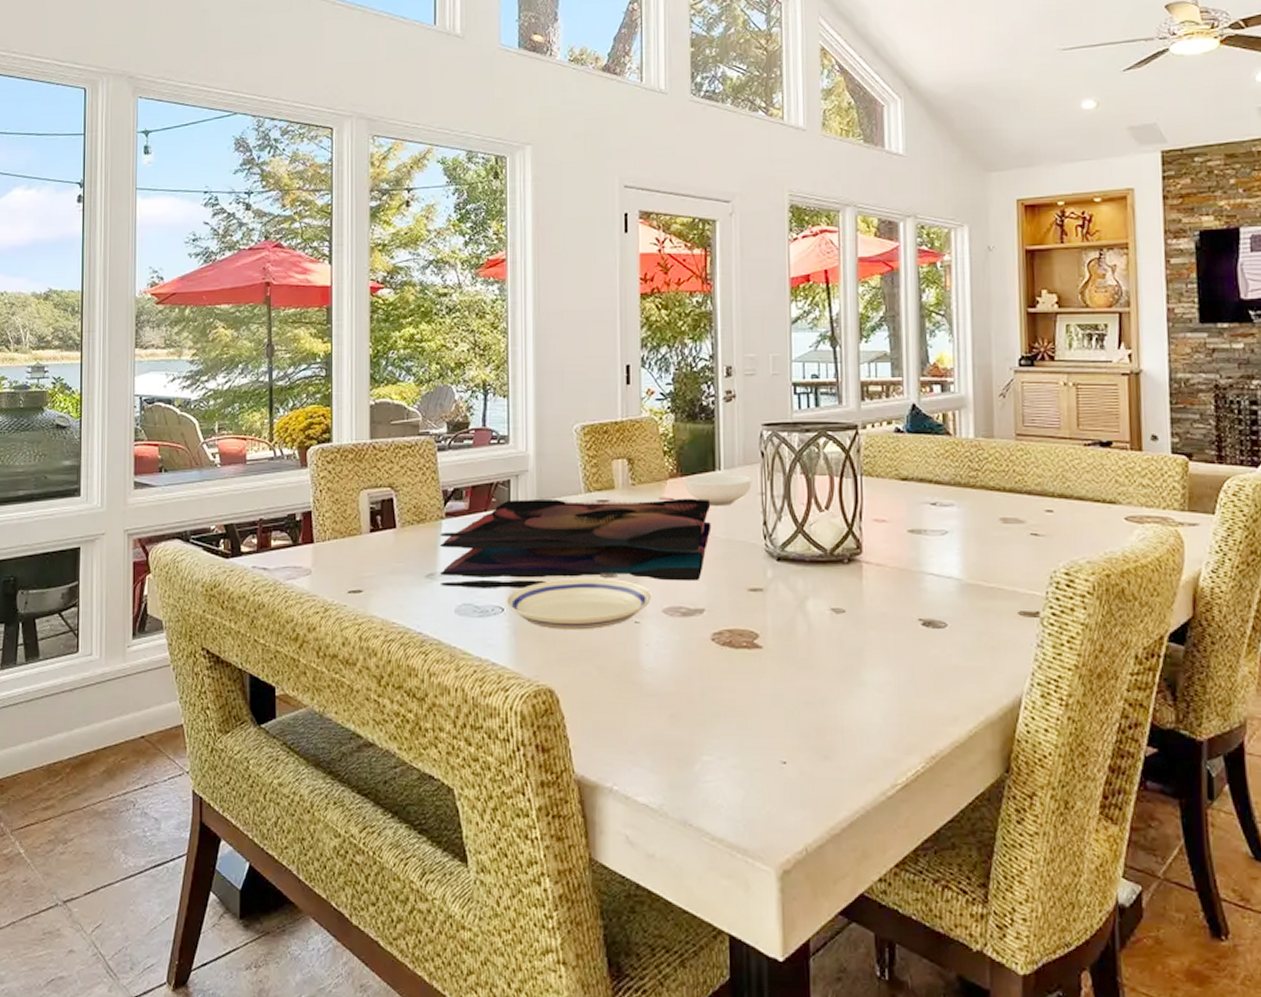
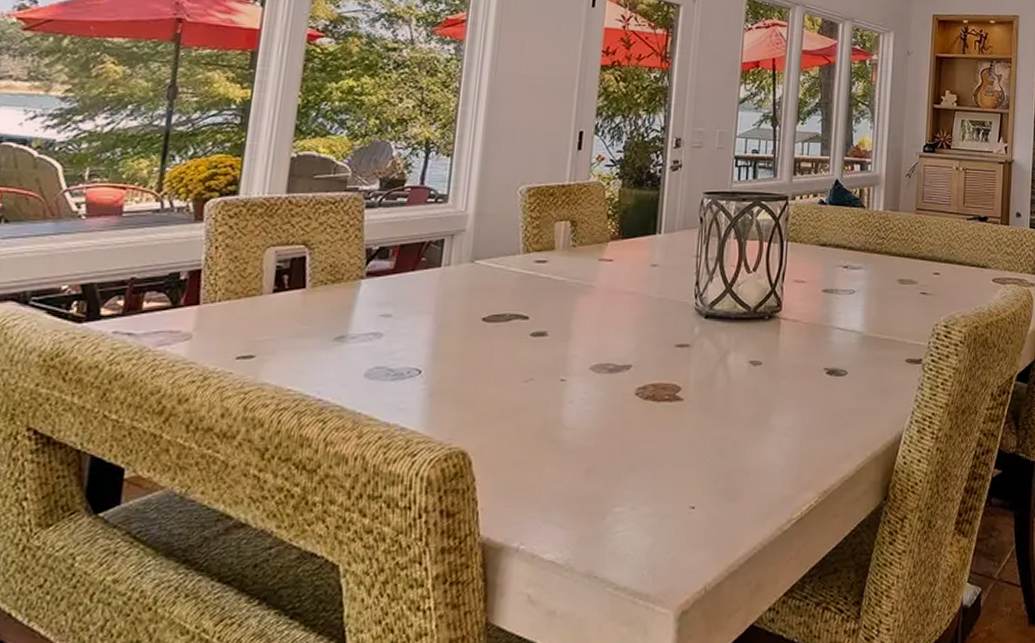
napkin: present [440,498,712,589] -> none [351,258,649,351]
plate: present [507,579,652,630] -> none [425,338,581,390]
bowl: present [684,474,752,506] -> none [624,237,690,267]

